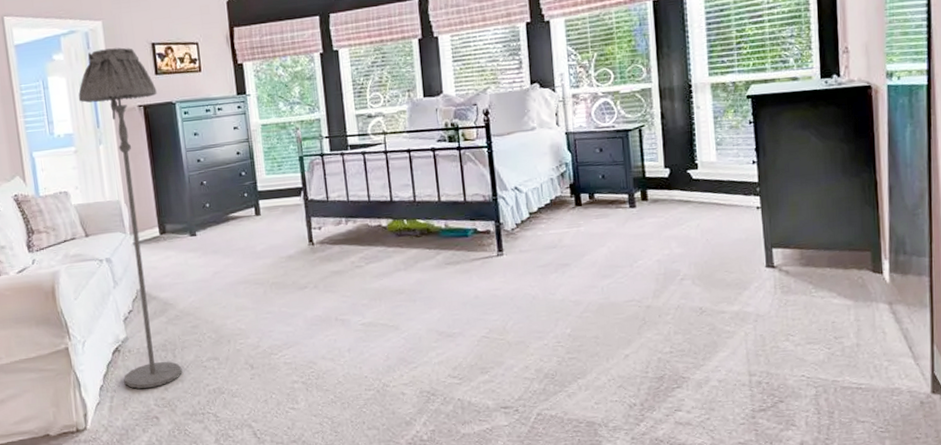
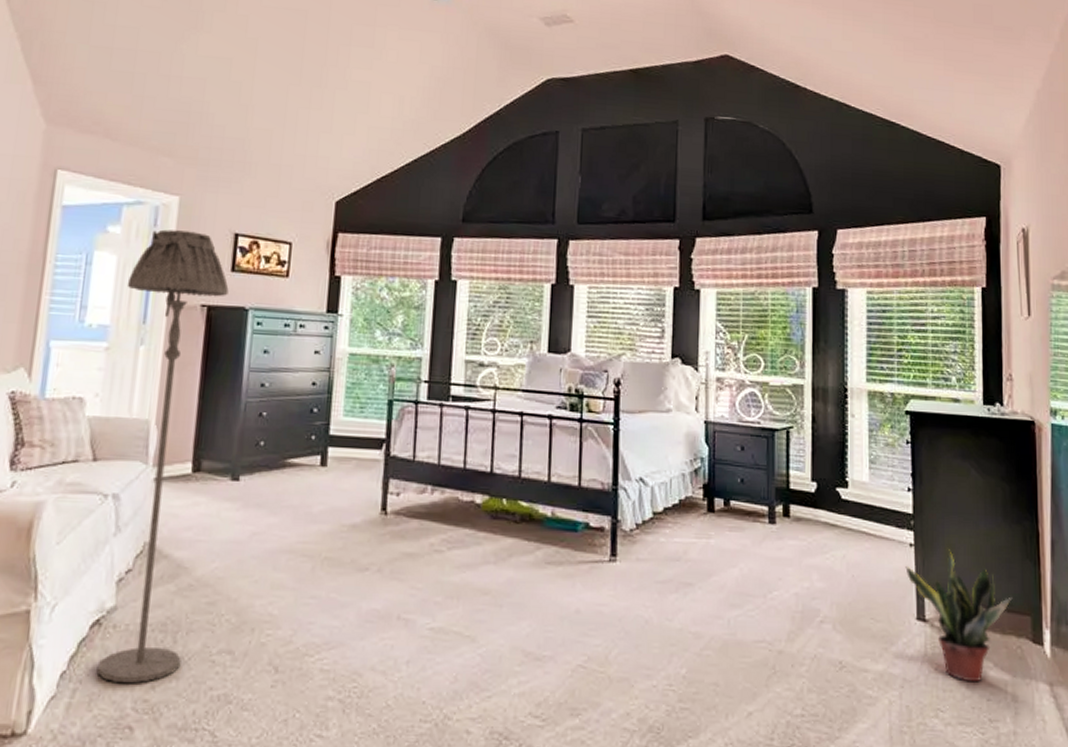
potted plant: none [754,205,853,311] -> present [905,548,1013,682]

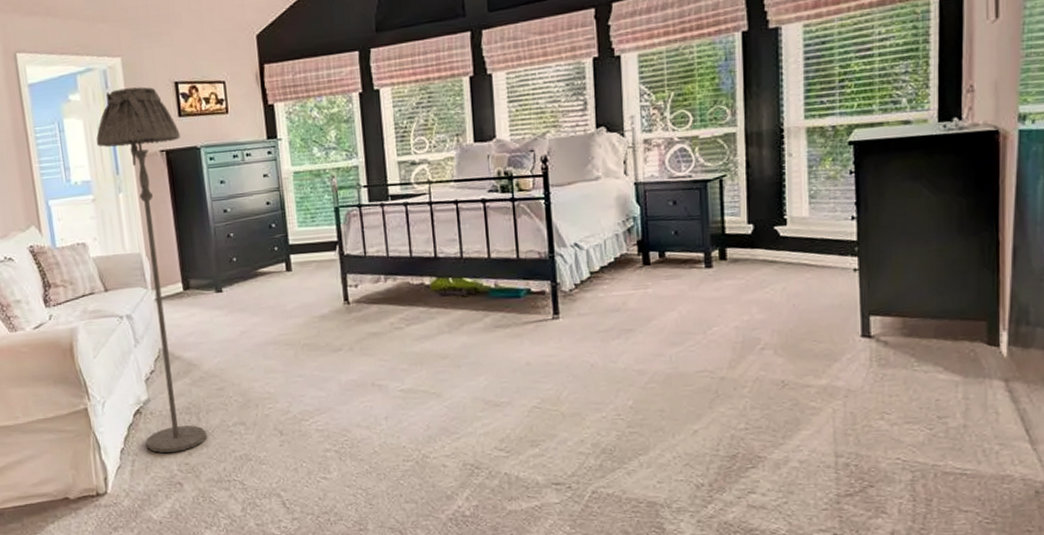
potted plant: present [905,548,1013,682] -> none [849,268,967,386]

